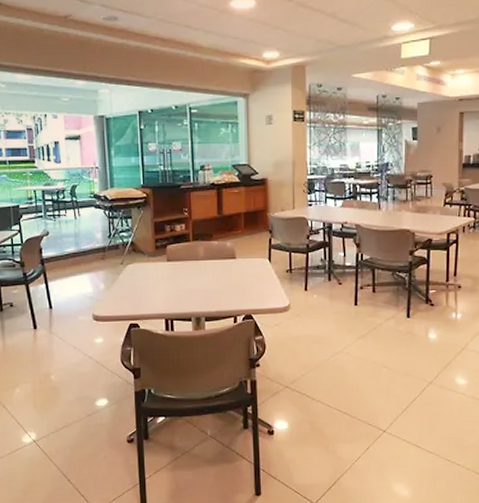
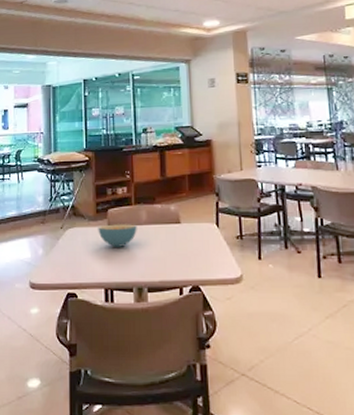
cereal bowl: none [157,259,195,281] -> present [98,224,137,247]

